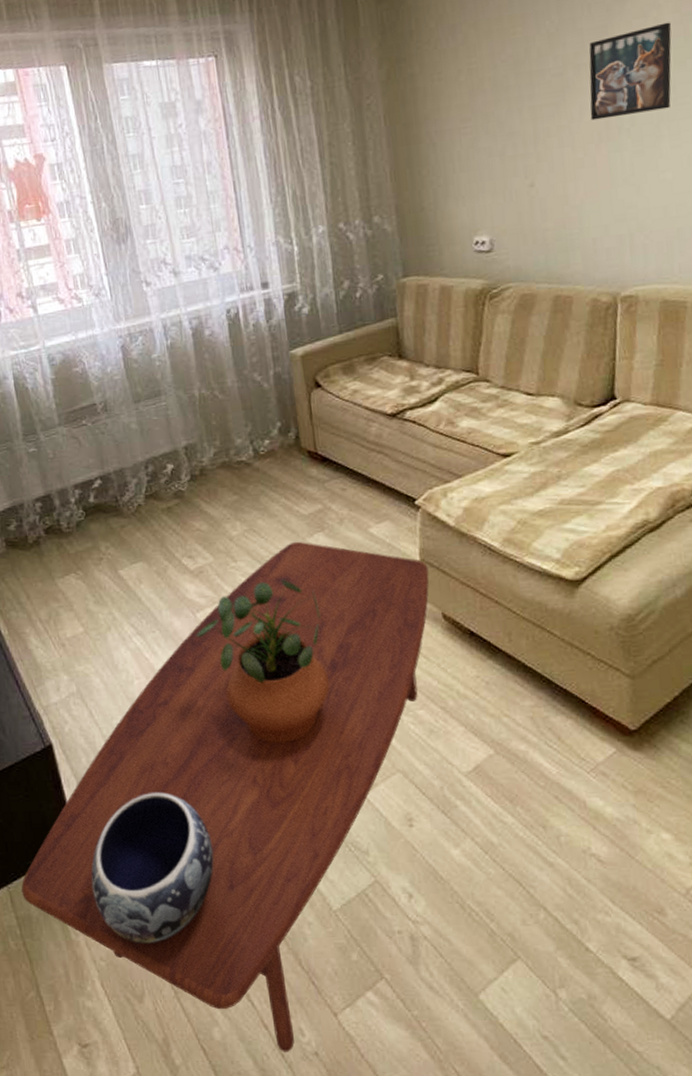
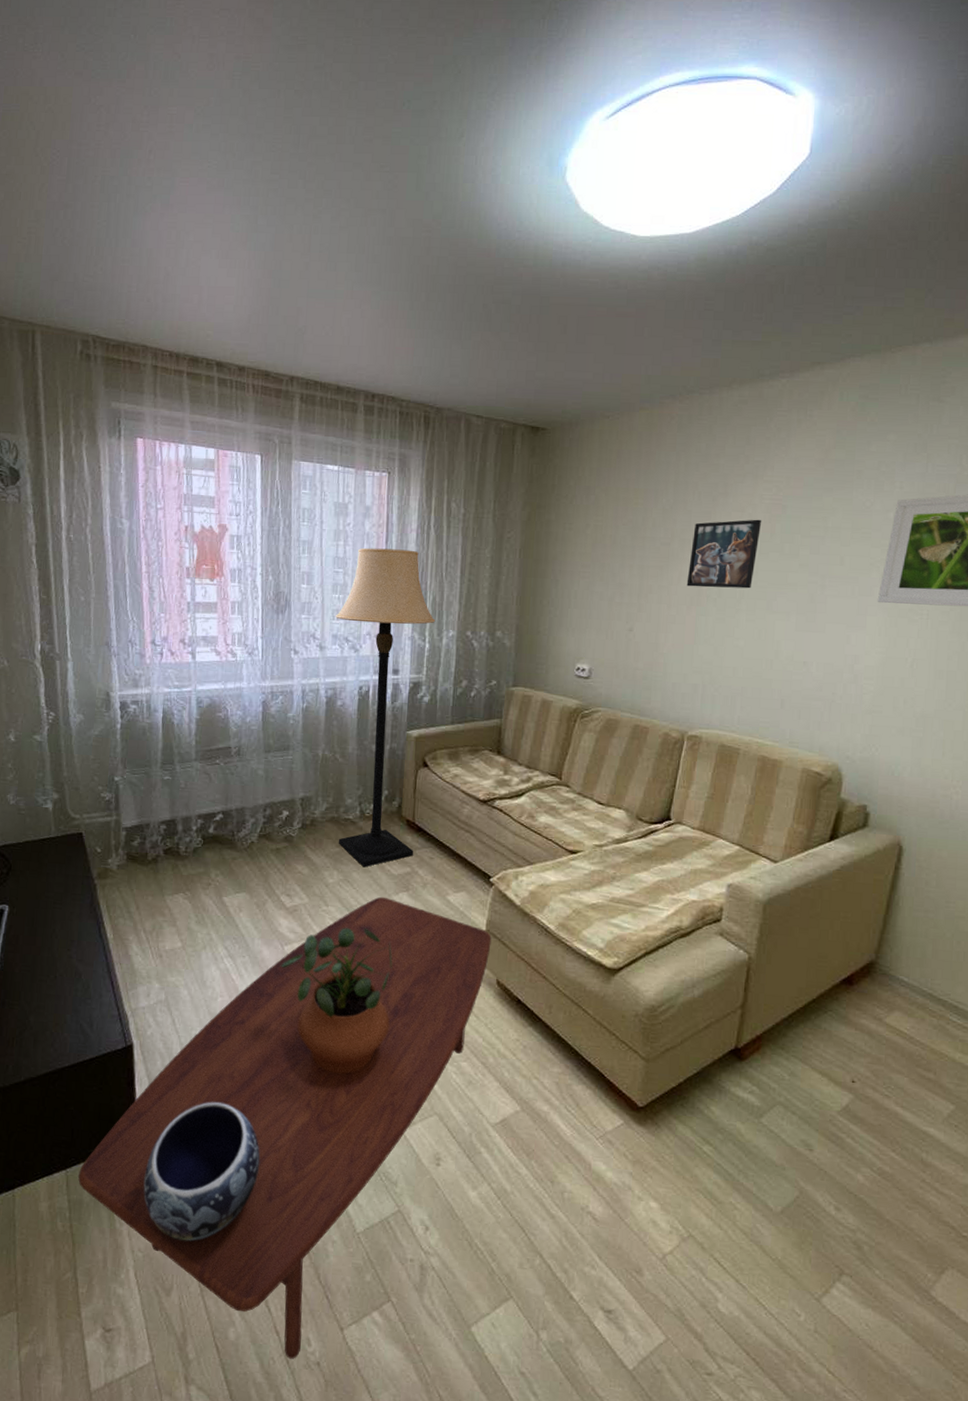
lamp: none [184,141,323,512] -> present [335,547,436,868]

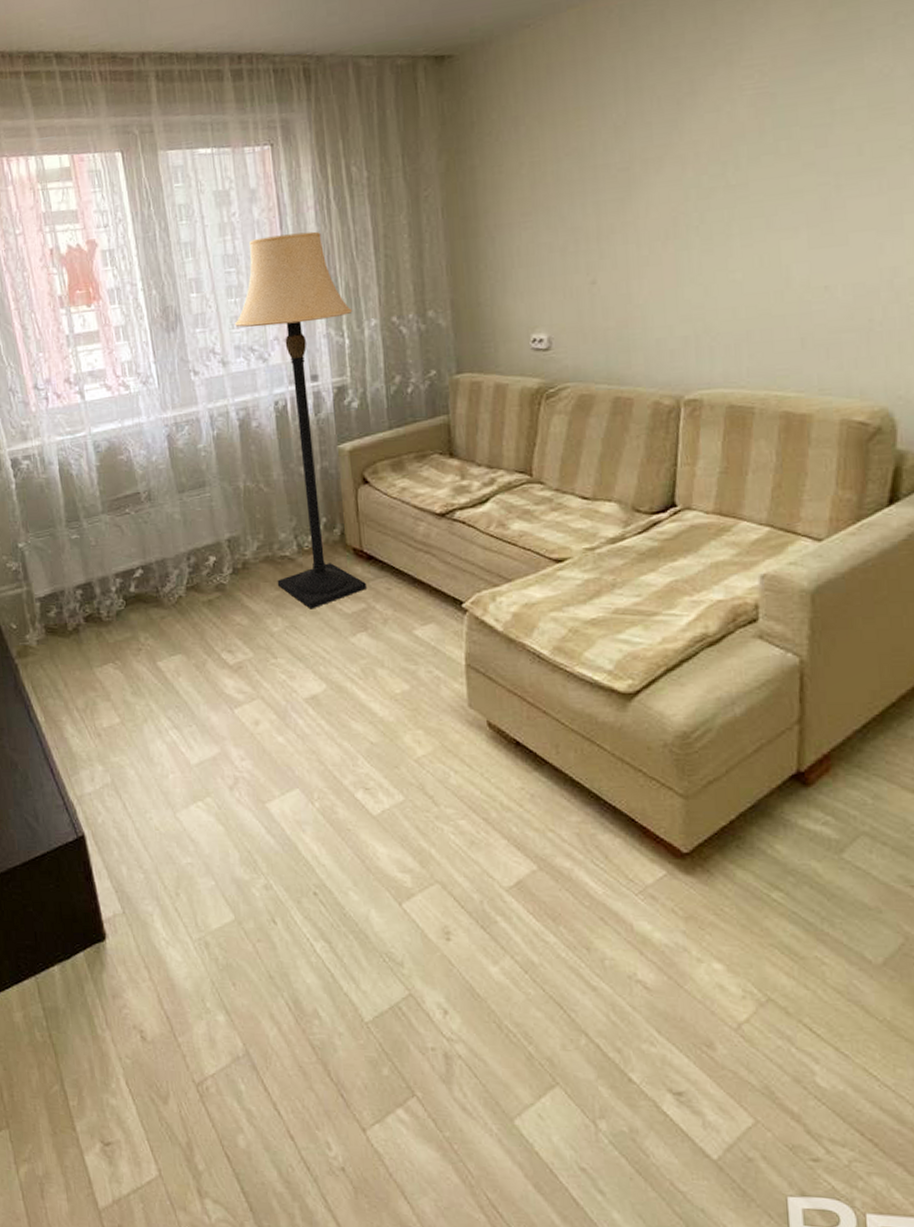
coffee table: present [78,896,492,1359] -> none [49,640,475,1166]
decorative bowl: present [143,1102,260,1241] -> none [119,890,245,1044]
potted plant: present [280,928,393,1075] -> none [232,679,368,847]
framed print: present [686,519,762,589] -> none [657,116,746,217]

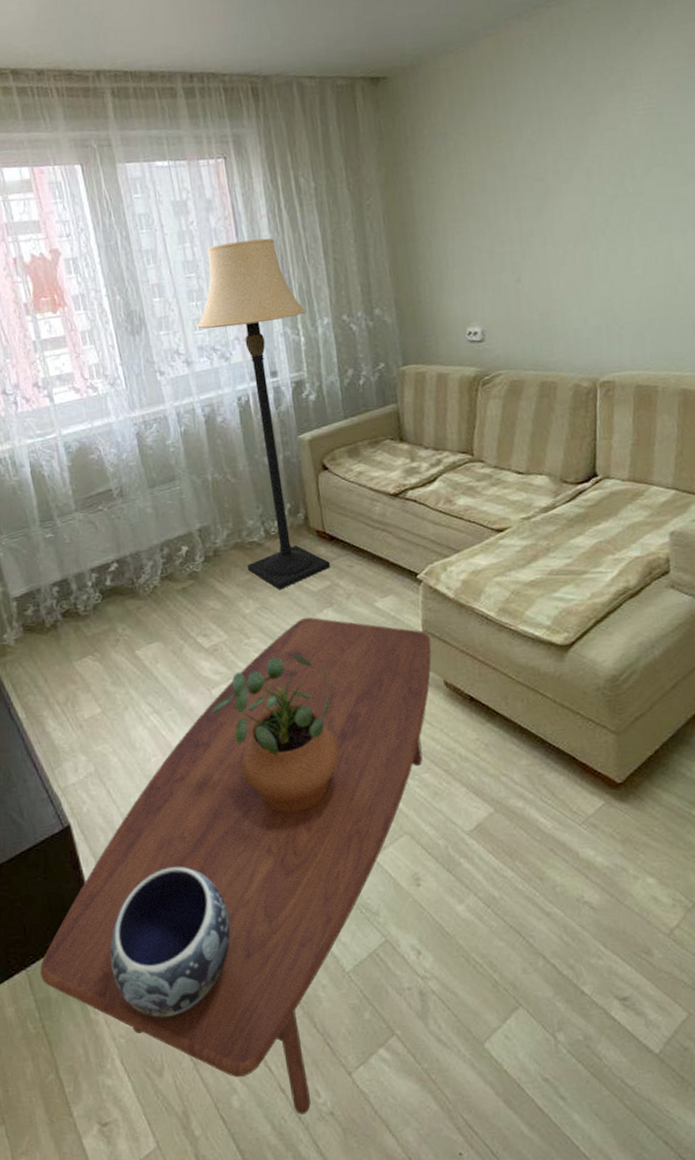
coffee table: none [49,640,475,1166] -> present [40,617,432,1115]
decorative bowl: none [119,890,245,1044] -> present [110,867,231,1018]
potted plant: none [232,679,368,847] -> present [211,654,340,813]

